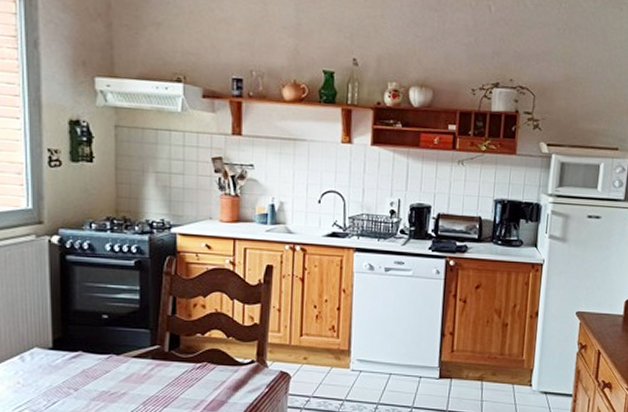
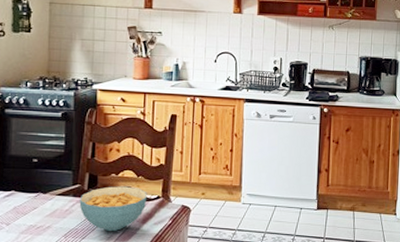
cereal bowl: none [159,348,240,399] -> present [79,186,148,231]

